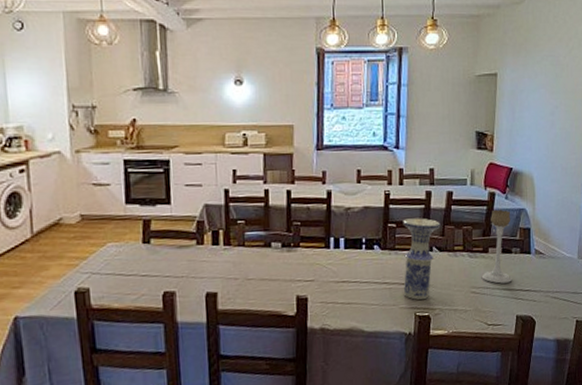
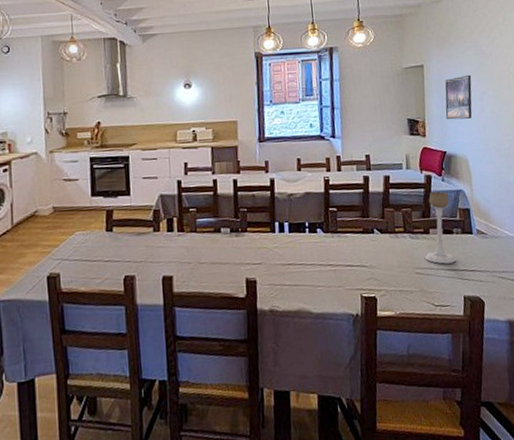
vase: present [403,218,441,300] -> none [343,201,380,281]
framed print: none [515,86,545,135] -> present [445,74,473,120]

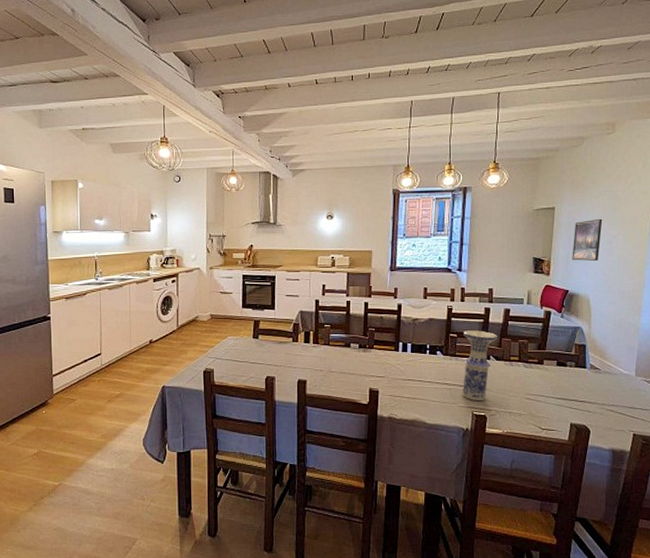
vase: none [343,201,380,281] -> present [462,330,498,400]
candle holder: present [424,191,456,264] -> none [536,326,567,393]

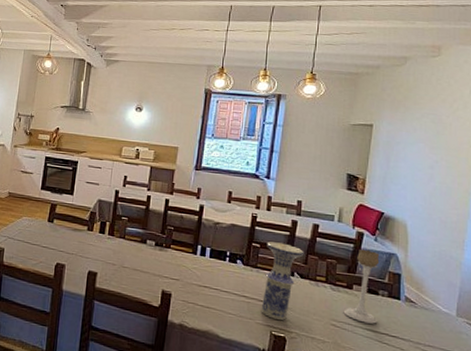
candle holder: none [536,326,567,393] -> present [343,249,380,324]
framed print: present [572,218,603,261] -> none [389,141,425,185]

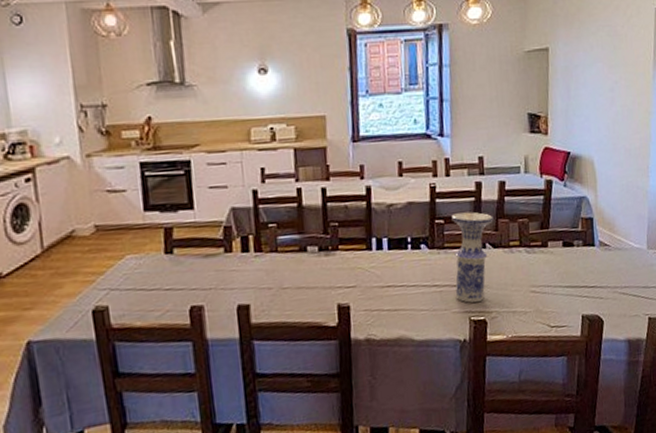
candle holder: present [343,249,380,324] -> none [541,198,575,281]

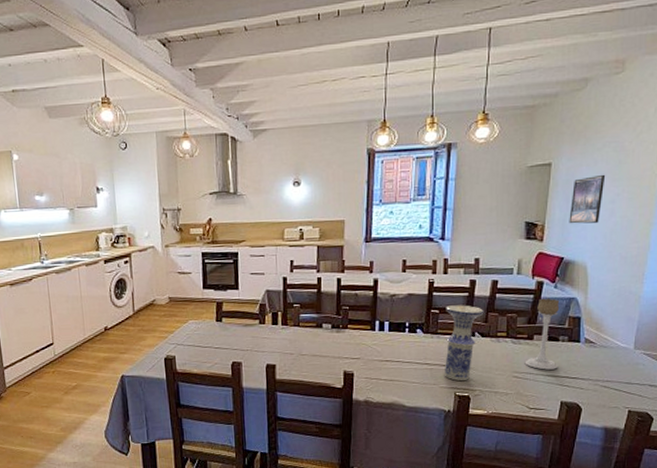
candle holder: none [541,198,575,281] -> present [524,298,560,370]
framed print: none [571,60,603,115] -> present [569,174,606,224]

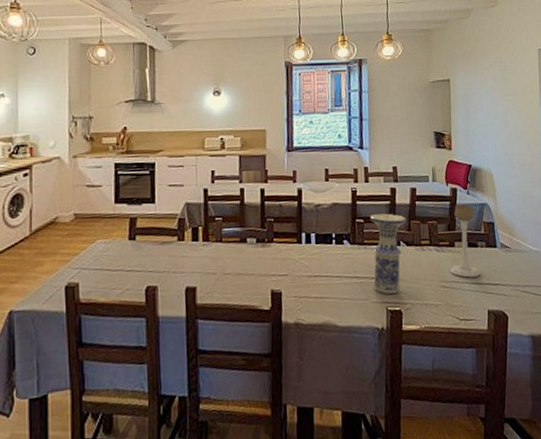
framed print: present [569,174,606,224] -> none [470,90,497,134]

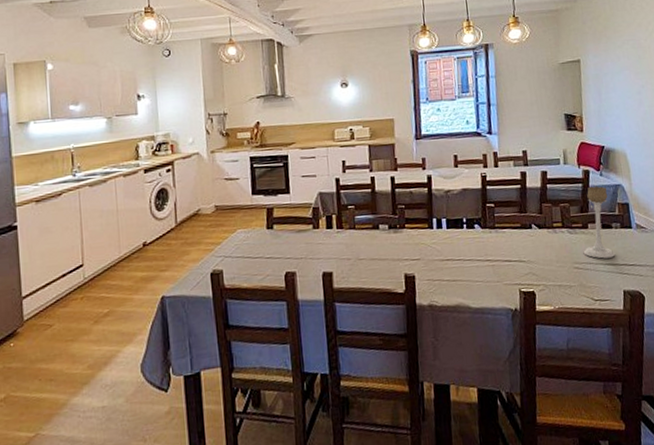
vase: present [370,213,407,294] -> none [500,197,538,276]

